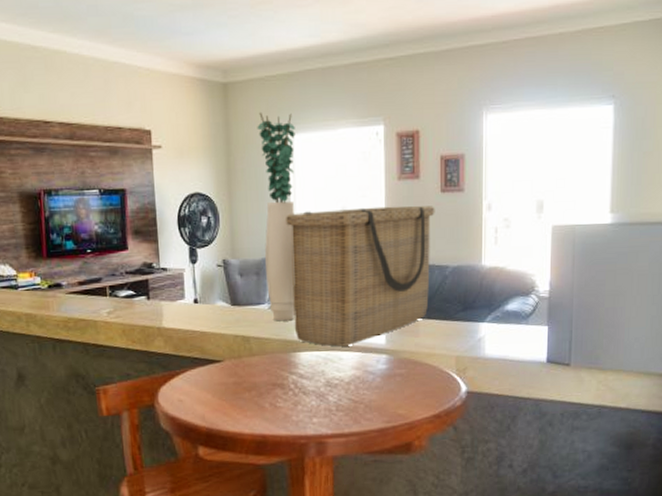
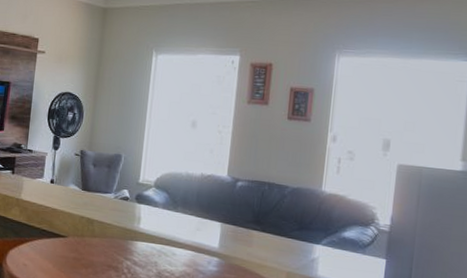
vase: present [257,113,295,322] -> none [115,34,160,212]
basket: present [284,205,435,347] -> none [135,119,281,244]

